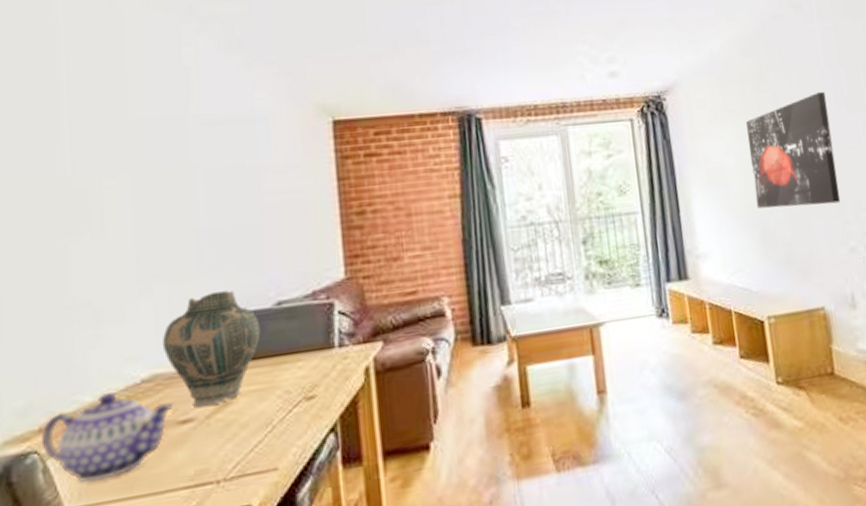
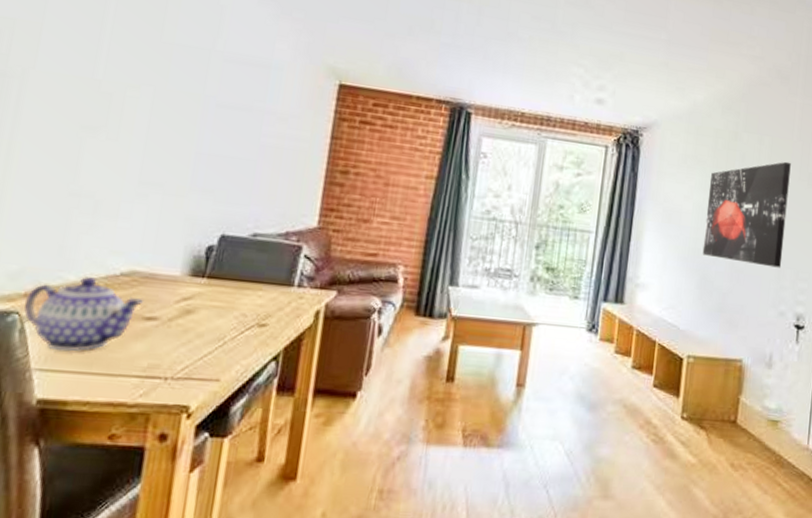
vase: present [162,290,261,408] -> none [145,211,234,311]

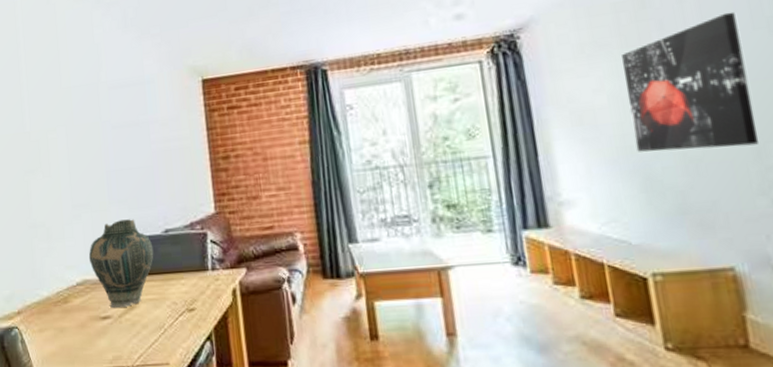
teapot: present [24,277,144,352] -> none [20,291,98,354]
vase: none [145,211,234,311] -> present [88,219,154,308]

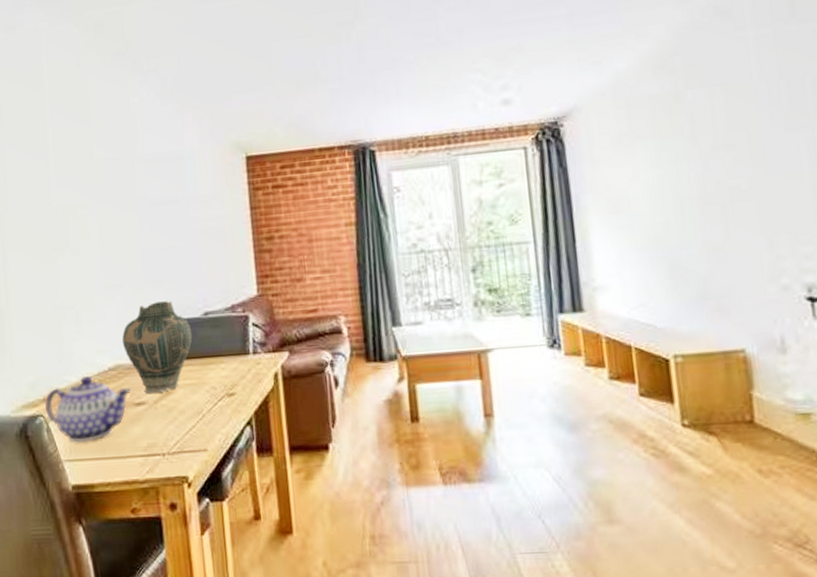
teapot: none [20,291,98,354] -> present [45,376,132,443]
wall art: present [622,11,760,152] -> none [656,109,772,240]

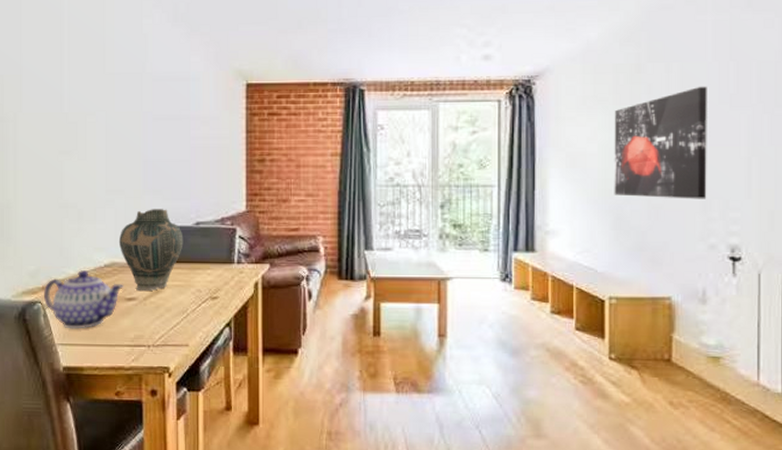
wall art: none [656,109,772,240] -> present [614,86,707,199]

